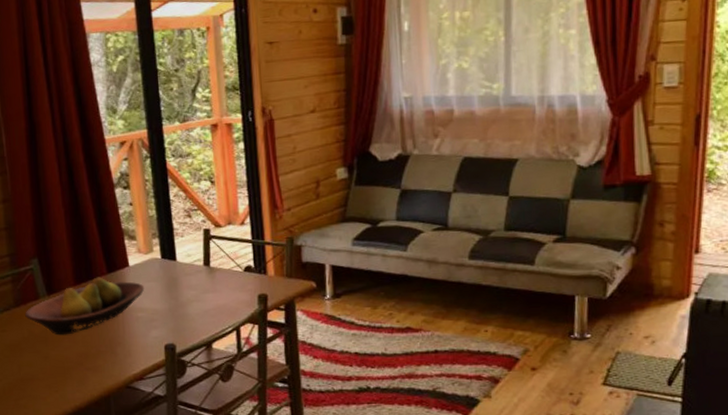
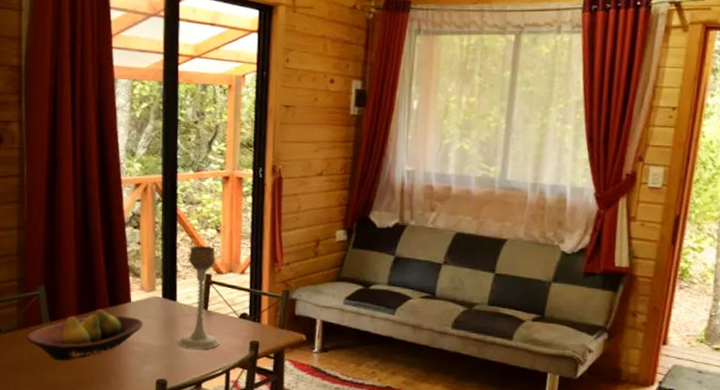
candle holder: none [183,199,226,309] -> present [178,245,219,349]

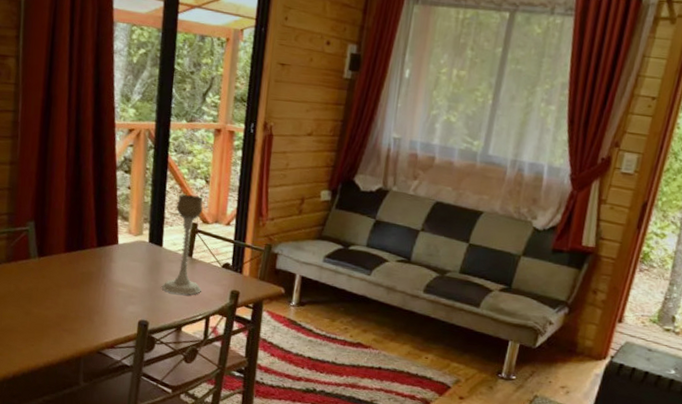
fruit bowl: present [26,309,144,361] -> none [14,248,129,296]

